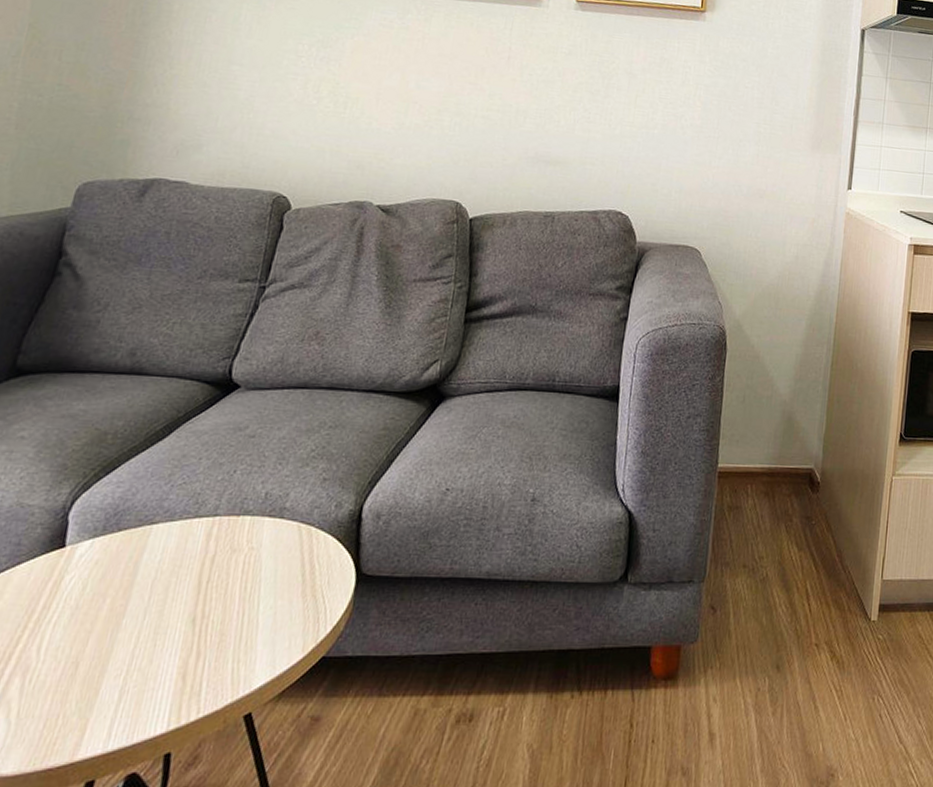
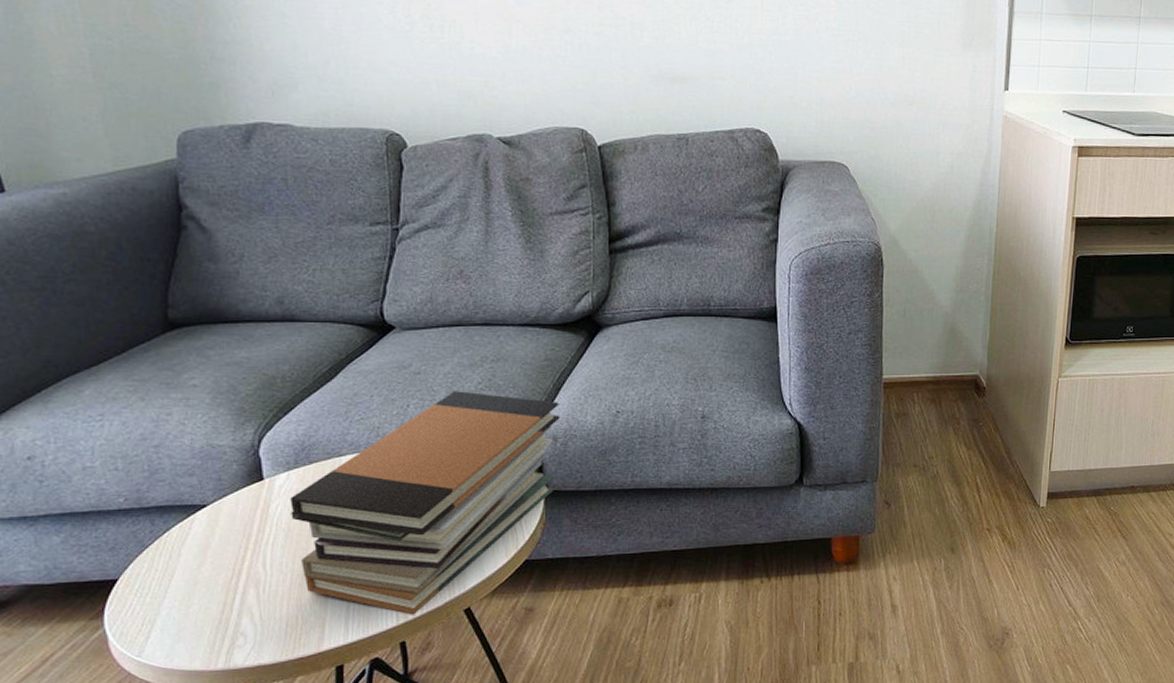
book stack: none [77,457,389,720] -> present [290,391,560,615]

